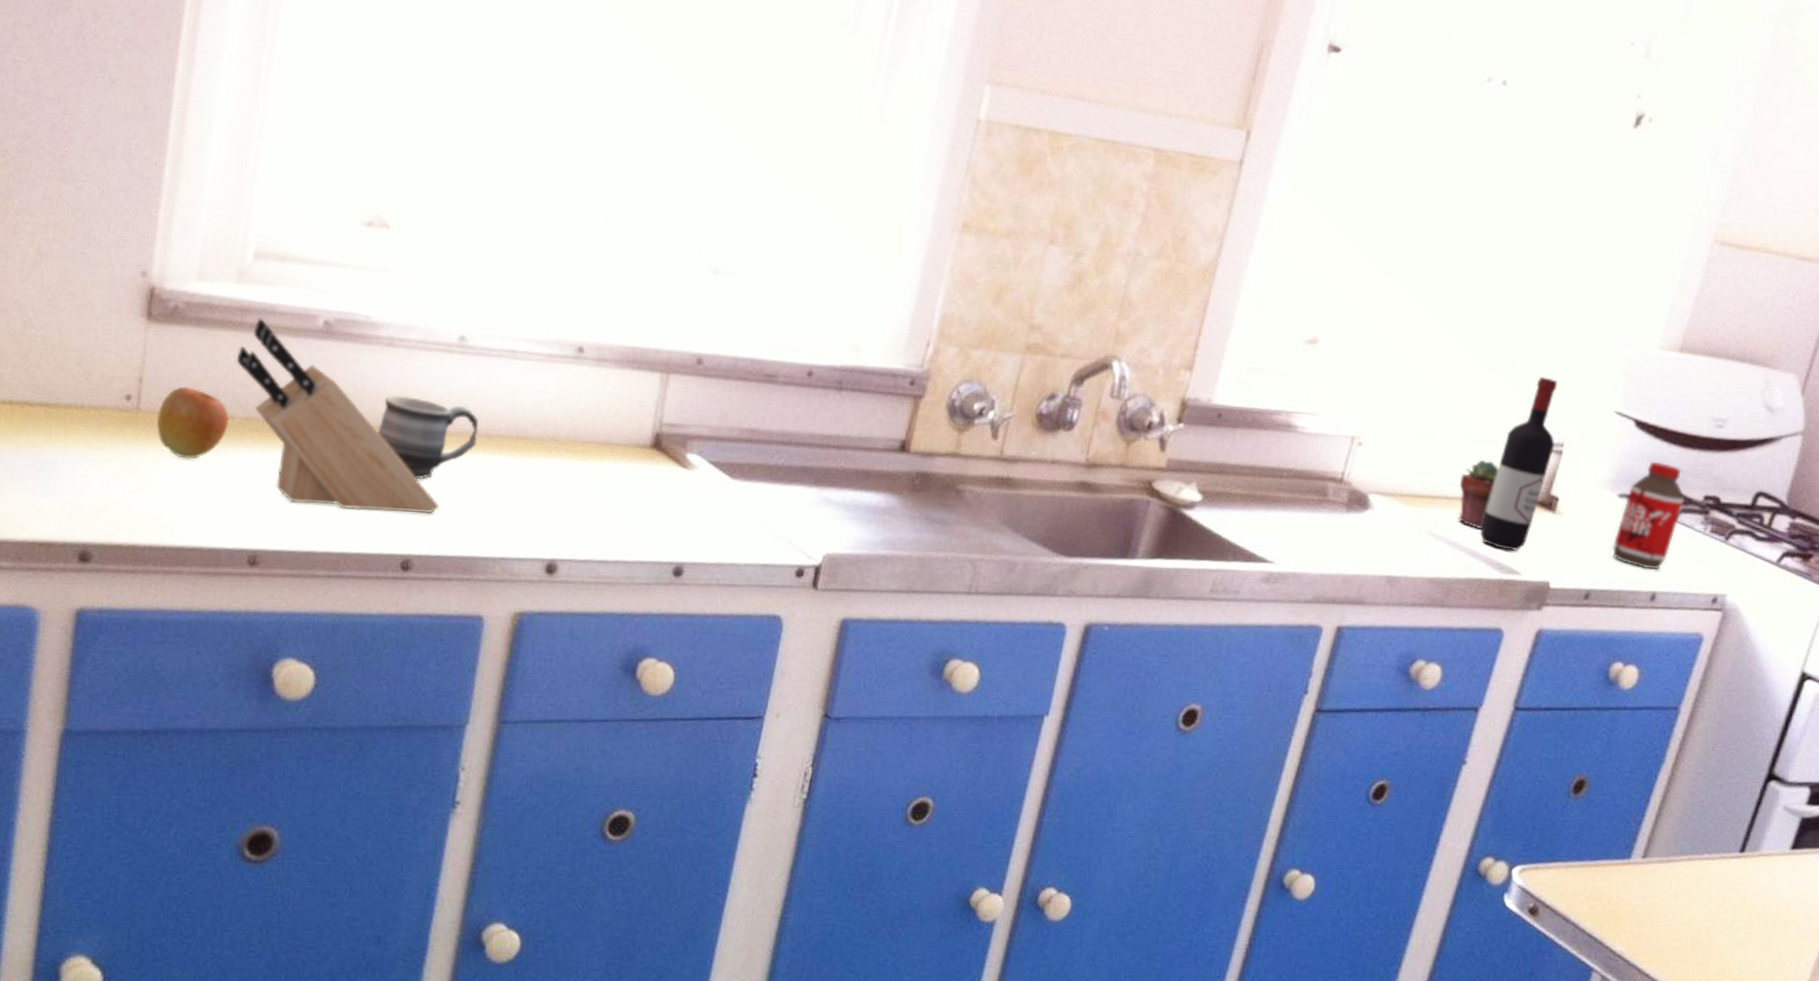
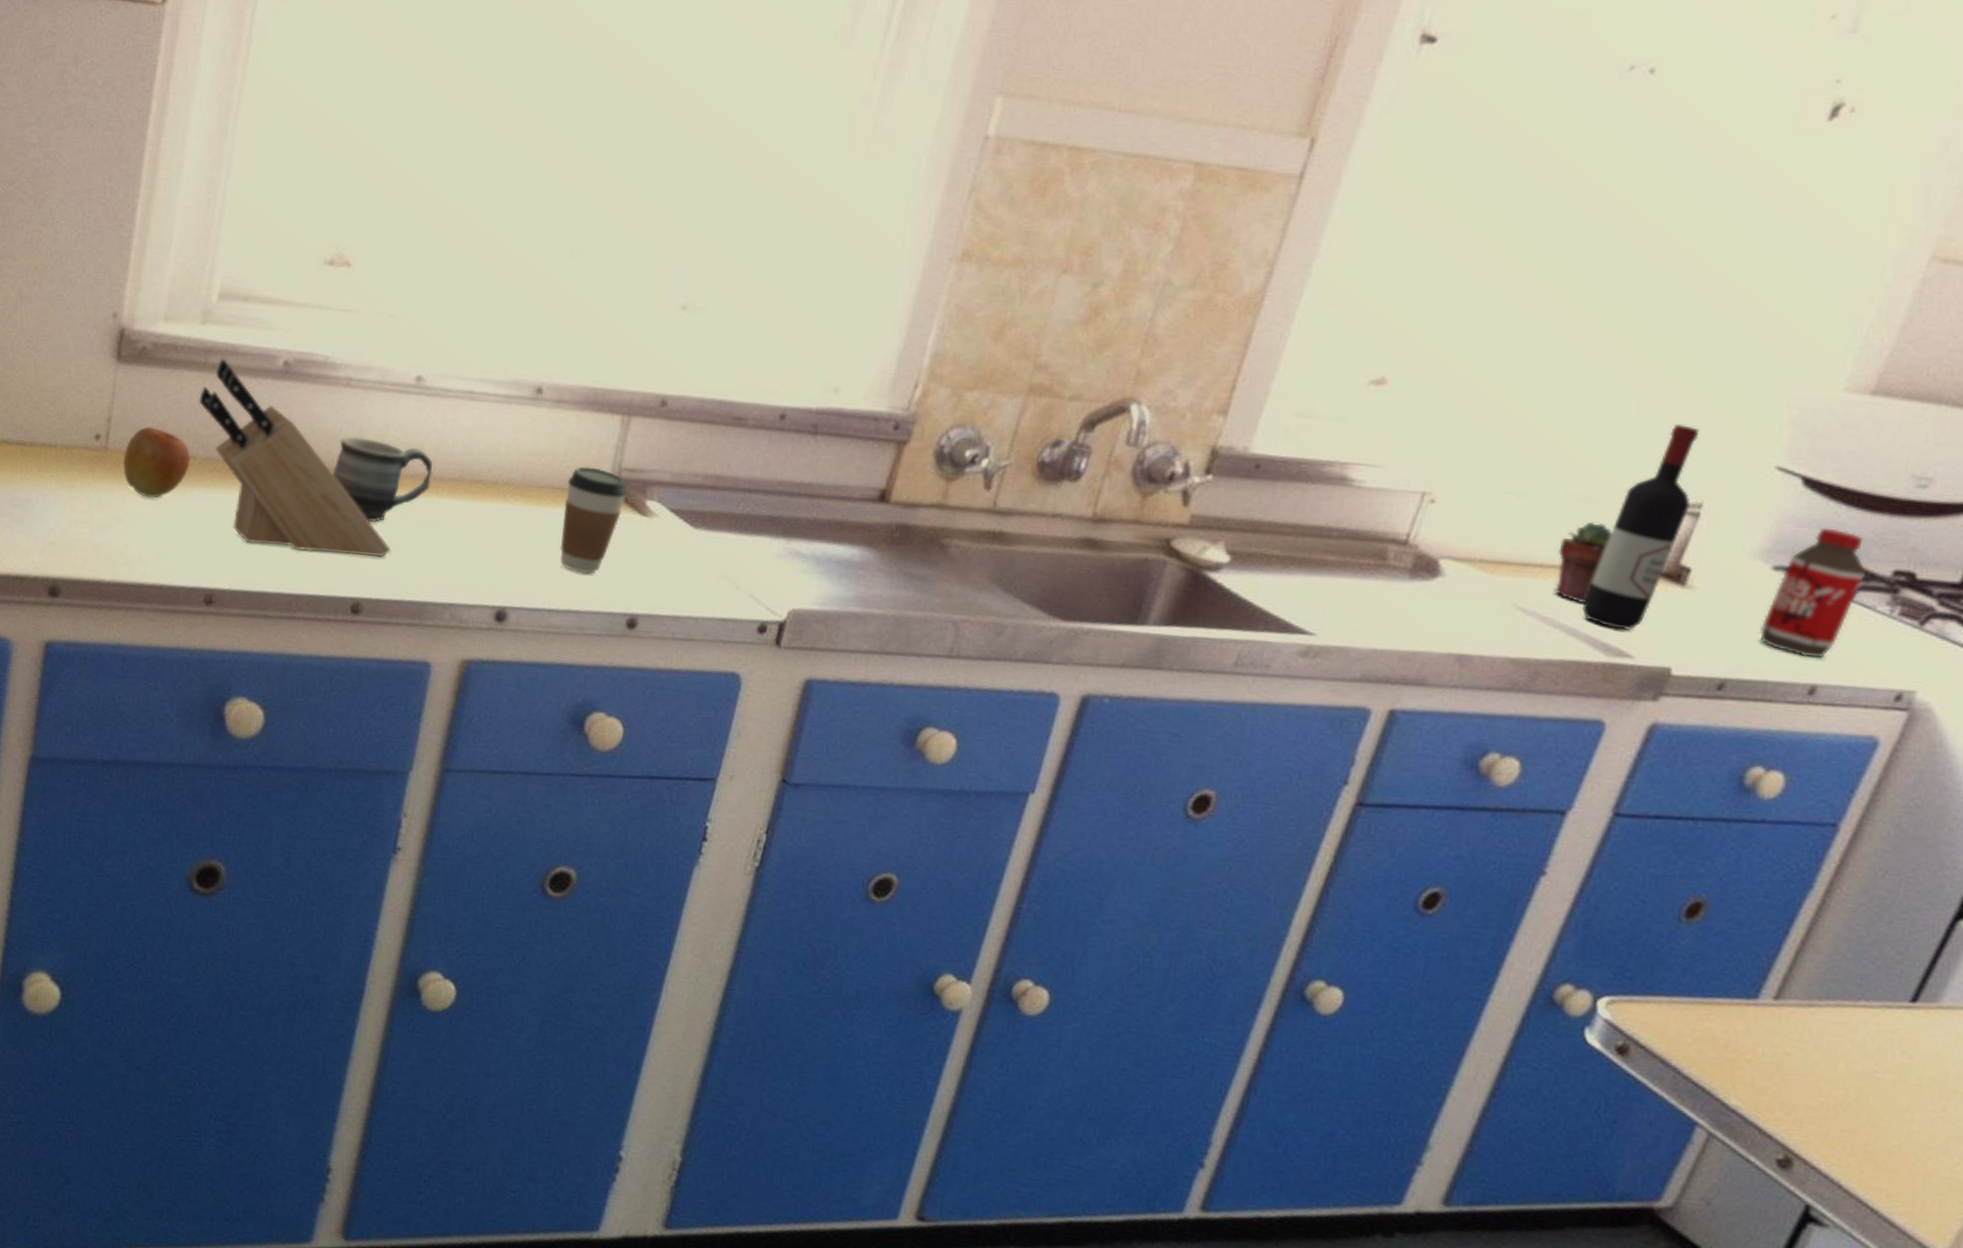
coffee cup: none [606,422,670,525] -> present [559,466,628,574]

